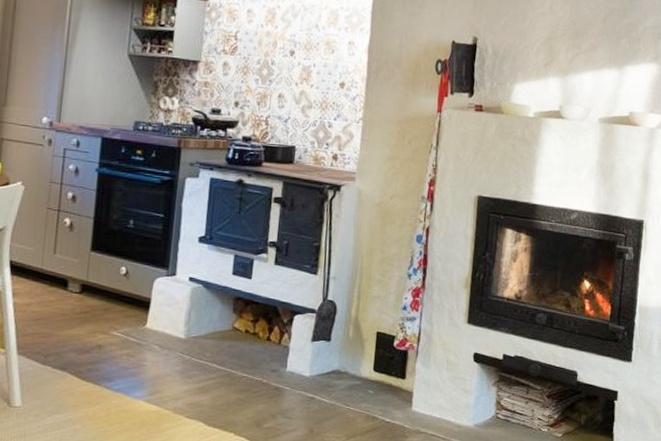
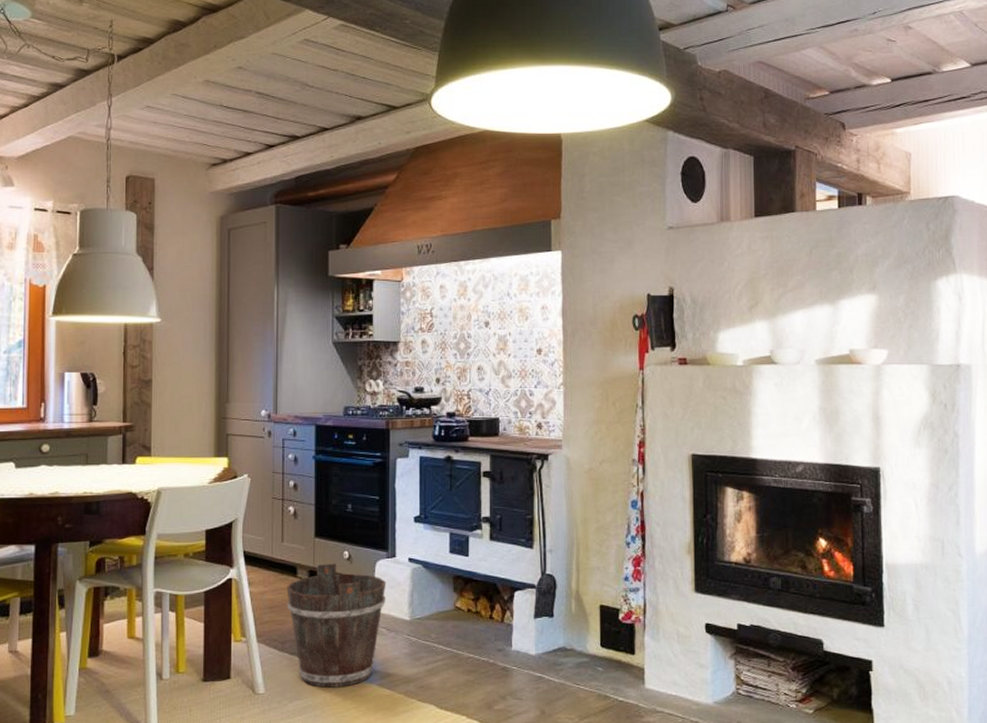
bucket: none [53,278,164,402] -> present [286,563,387,688]

